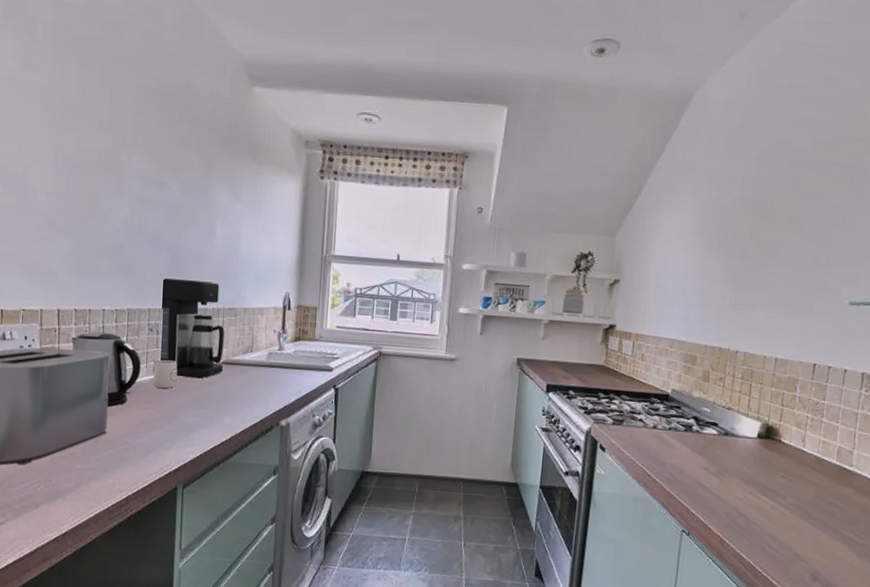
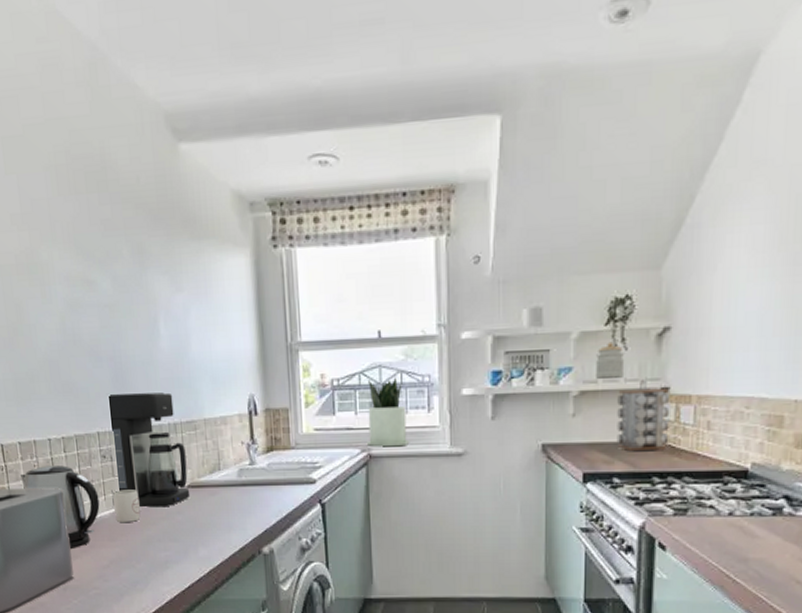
planter: none [378,292,414,349] -> present [366,377,410,448]
spice rack: none [574,316,616,373] -> present [616,378,670,452]

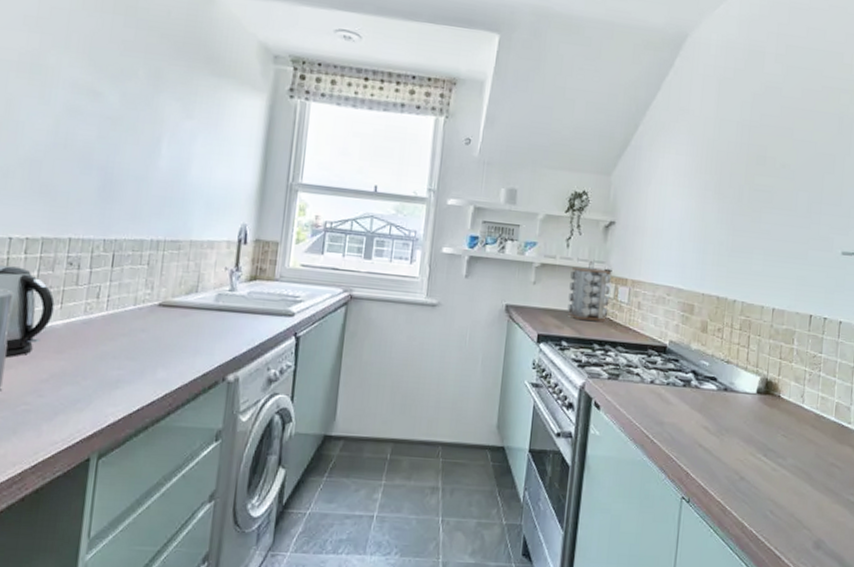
coffee maker: present [109,392,190,508] -> none [69,203,164,324]
mug: present [112,489,141,523] -> none [68,300,102,336]
planter: present [366,377,410,448] -> none [349,227,391,292]
jar: present [596,341,625,380] -> none [555,226,578,258]

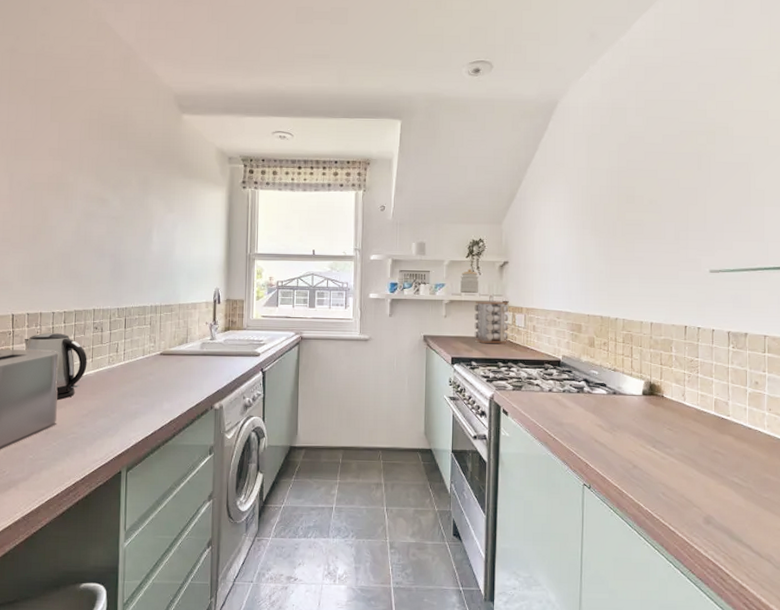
jar: none [555,226,578,258] -> present [460,268,479,294]

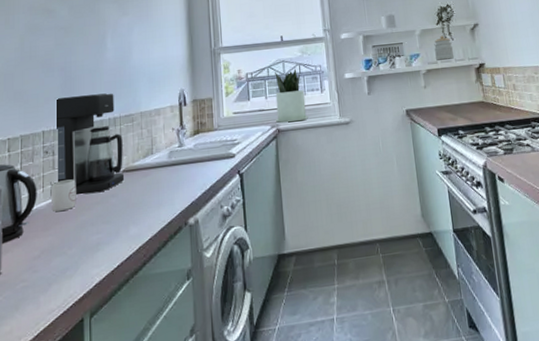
coffee maker: none [98,282,162,370] -> present [50,93,125,196]
mug: none [98,354,120,381] -> present [50,179,76,212]
planter: none [299,283,331,332] -> present [275,69,309,124]
spice rack: present [474,294,509,344] -> none [452,58,491,110]

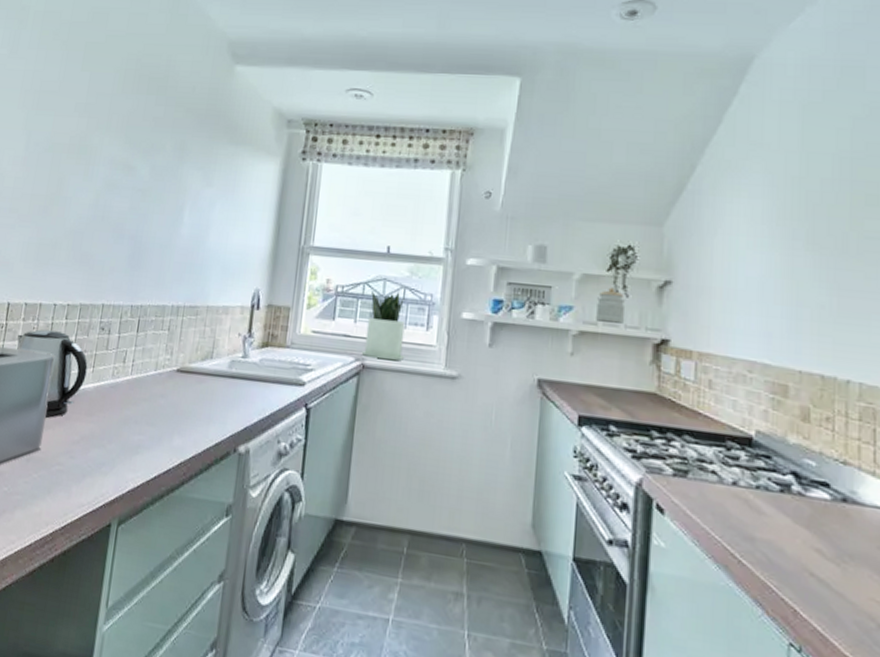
coffee maker: present [50,93,125,196] -> none [99,270,183,389]
mug: present [50,179,76,212] -> none [98,364,127,399]

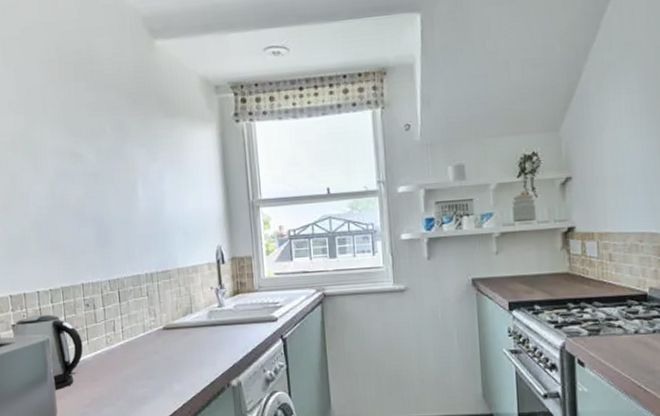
planter: present [361,291,405,362] -> none [320,226,359,288]

